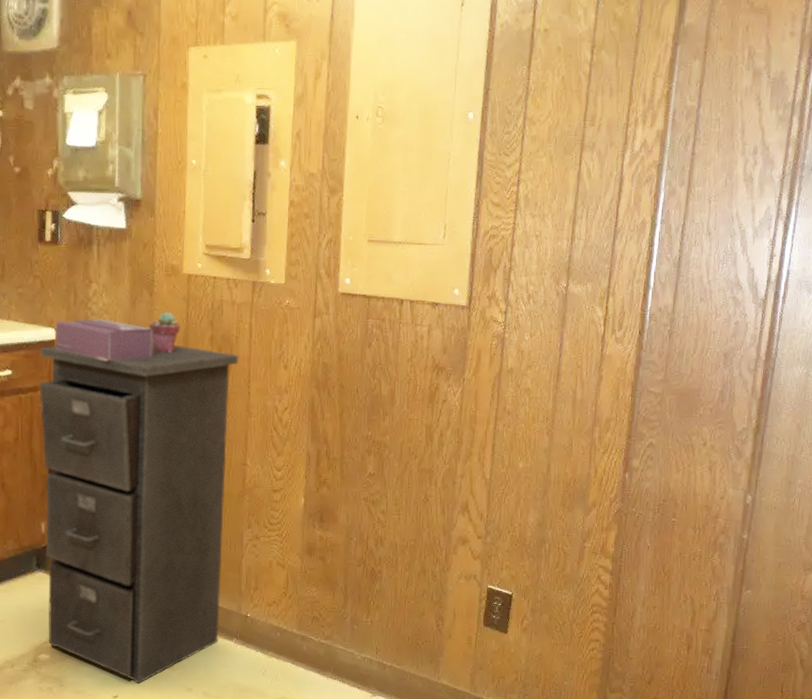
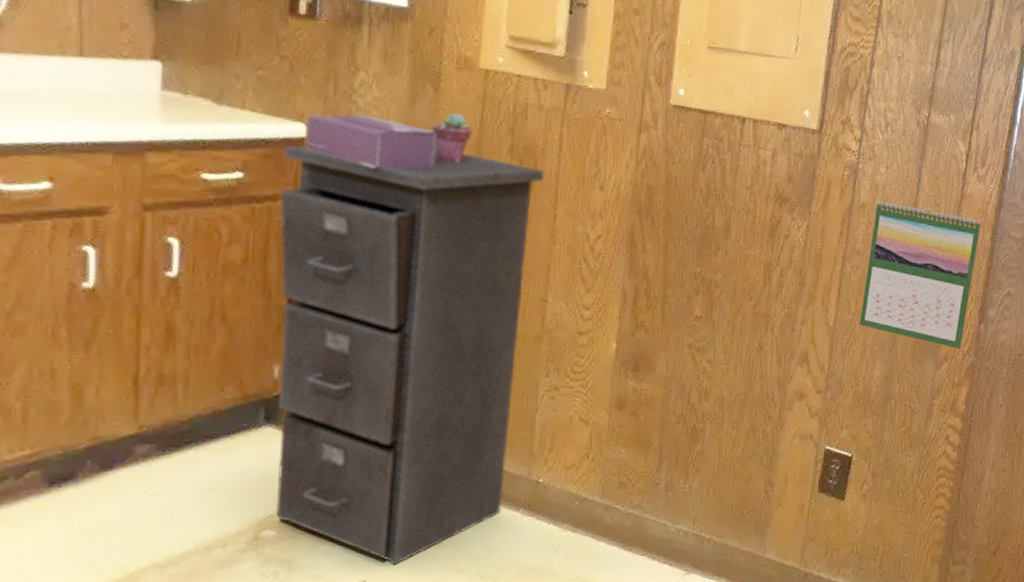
calendar: none [512,365,622,497] -> present [859,201,982,349]

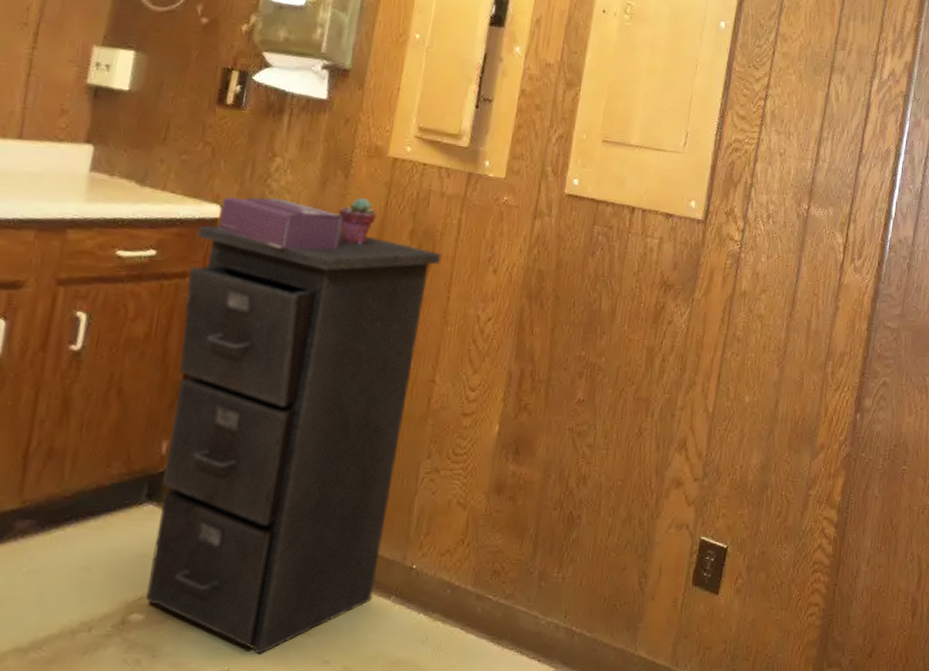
calendar: present [859,201,982,349] -> none [737,289,858,439]

